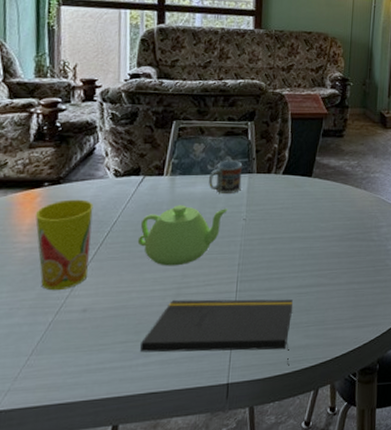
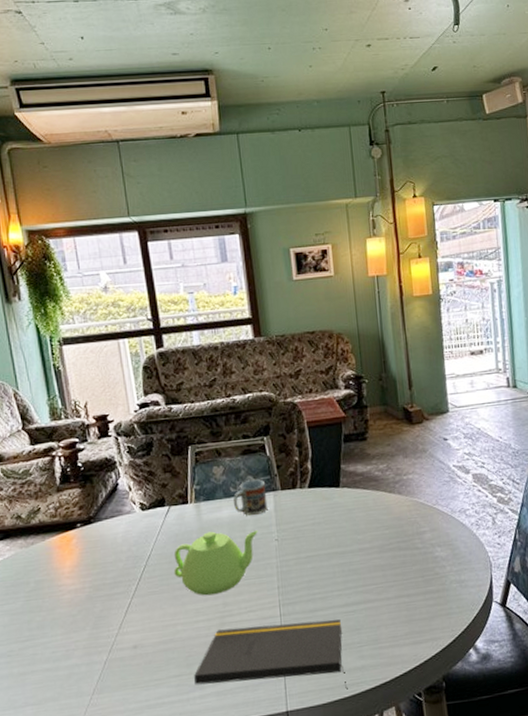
cup: present [35,199,94,291] -> none [73,536,132,630]

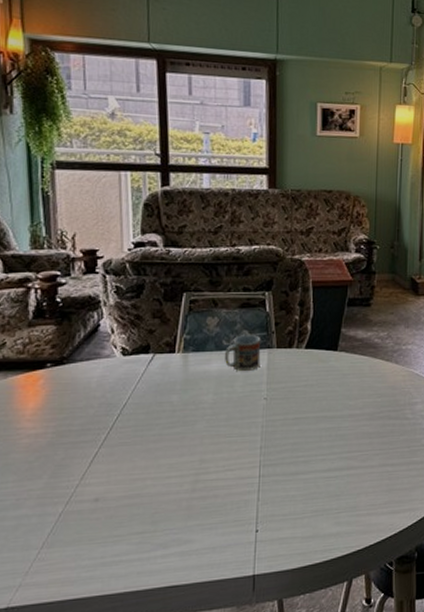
teapot: present [173,530,258,596] -> none [150,384,247,451]
notepad: present [194,619,348,690] -> none [158,483,321,556]

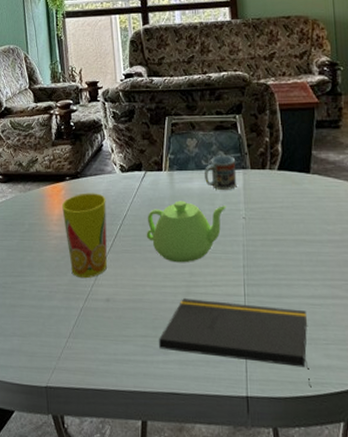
cup: none [38,380,101,480] -> present [61,193,107,279]
teapot: none [150,384,247,451] -> present [146,200,226,263]
notepad: none [158,483,321,556] -> present [159,298,312,388]

